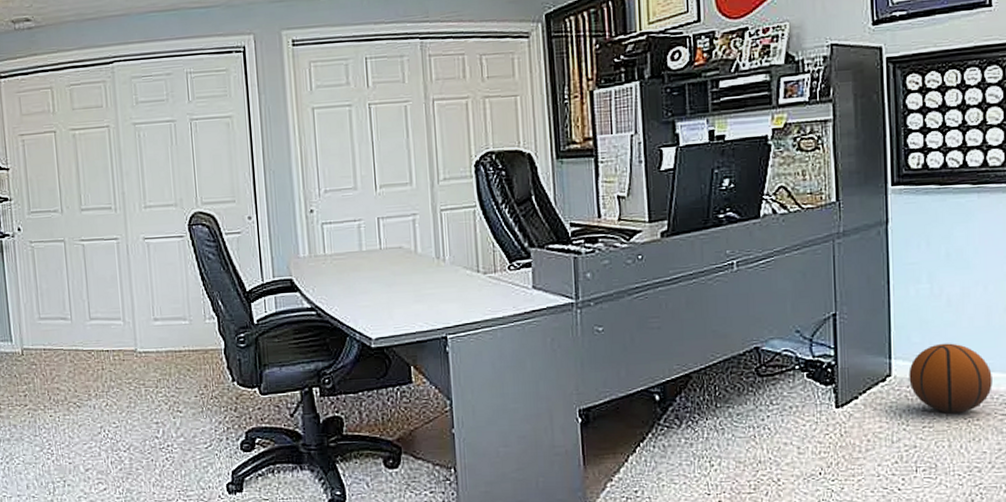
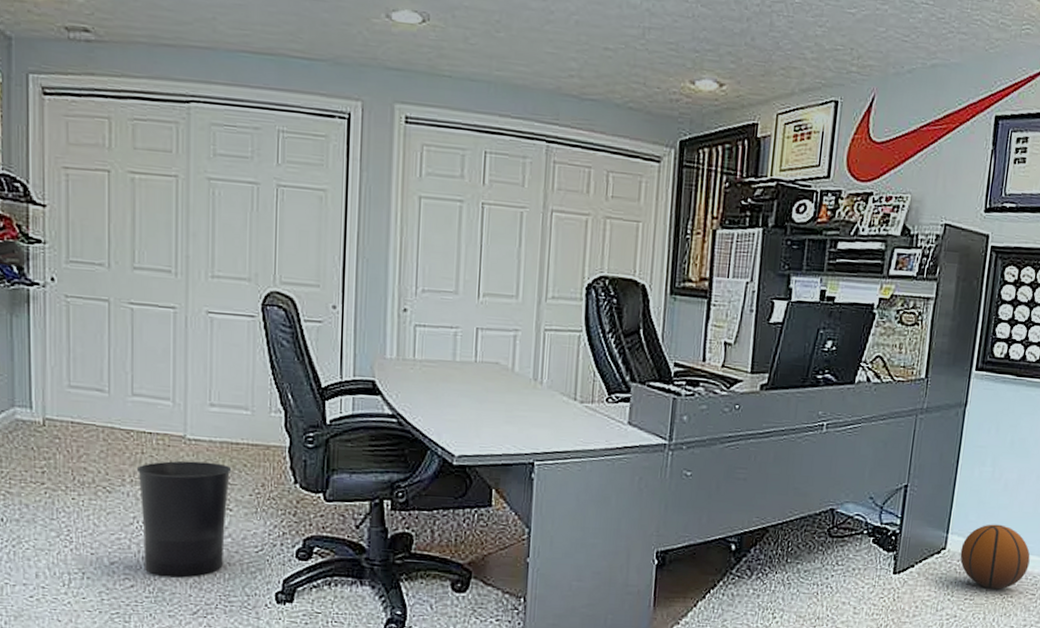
waste bin: none [99,370,179,477] -> present [136,460,232,577]

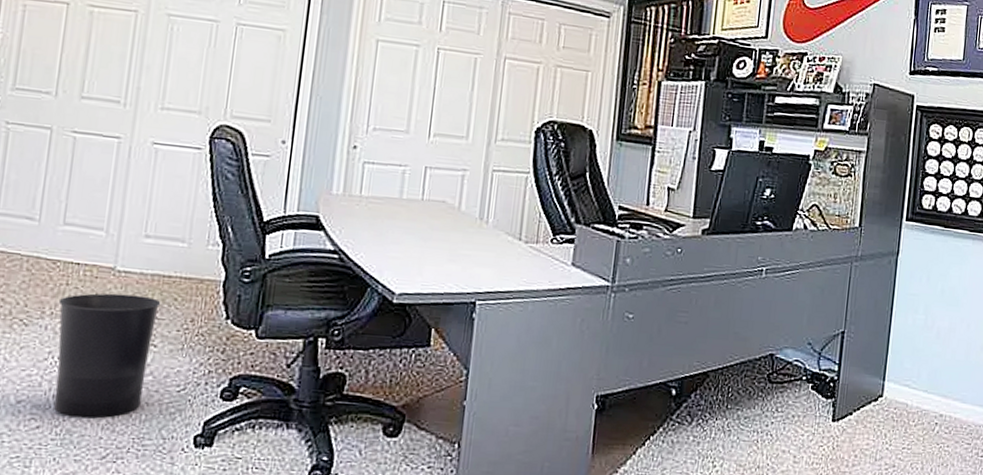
basketball: present [960,524,1030,590] -> none [896,371,964,439]

